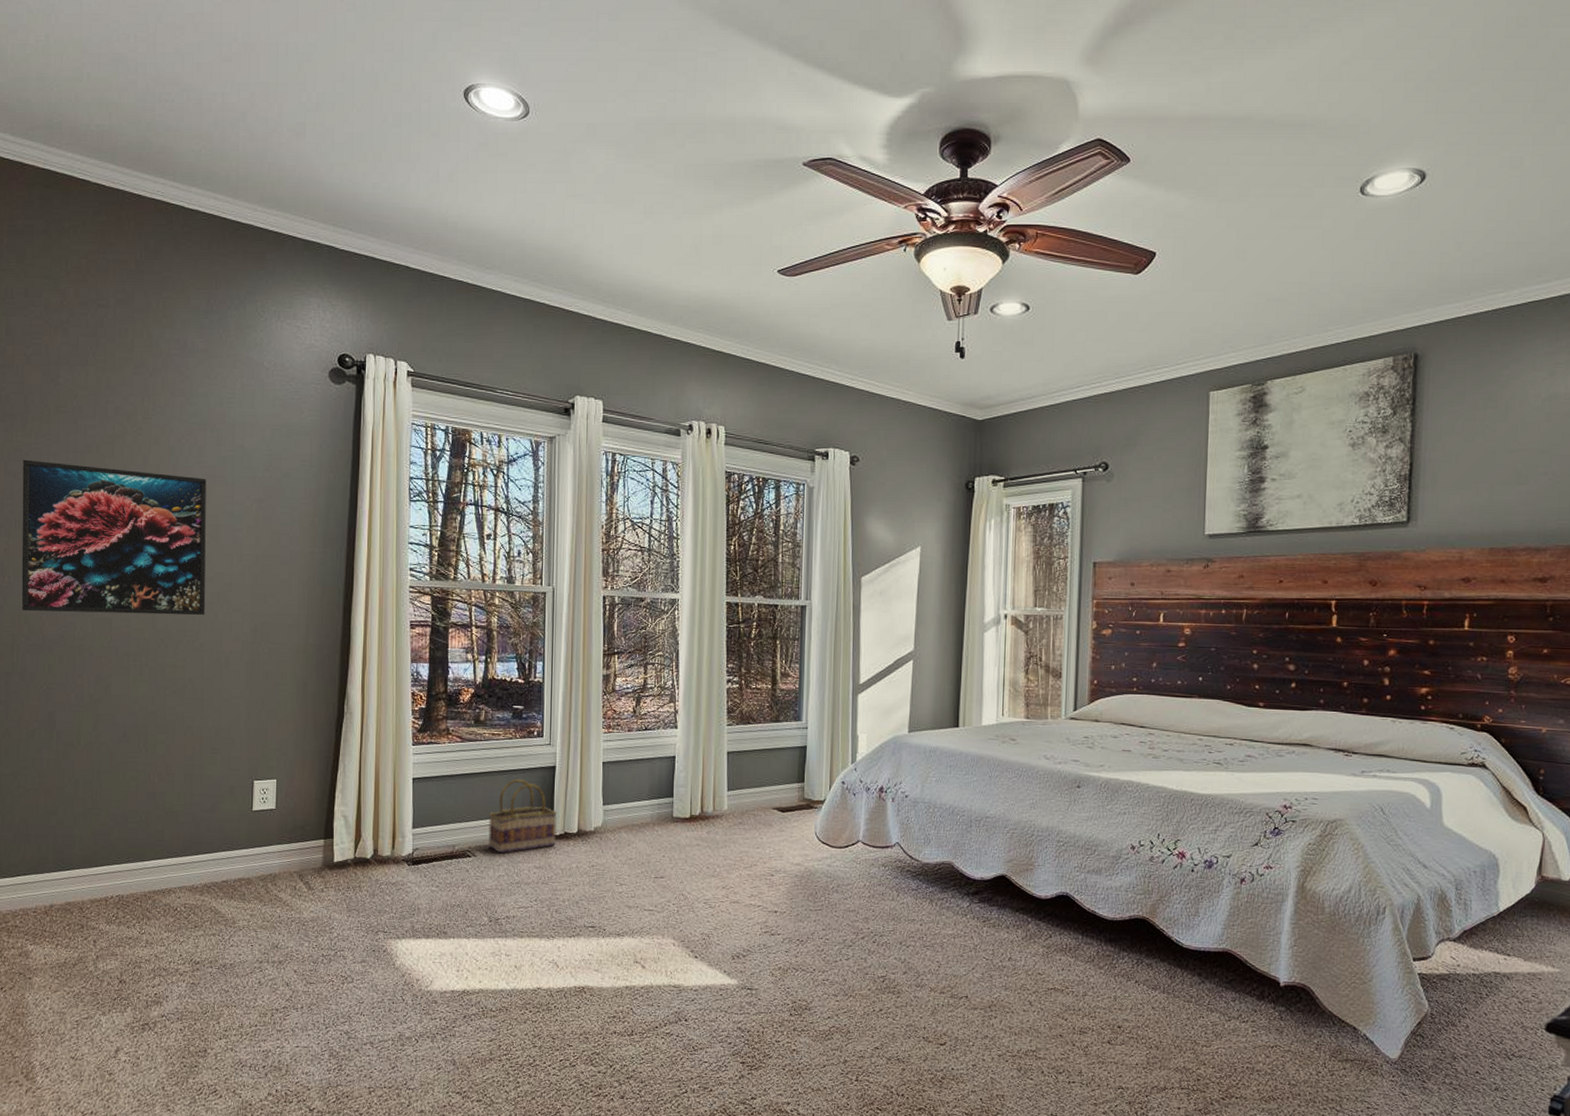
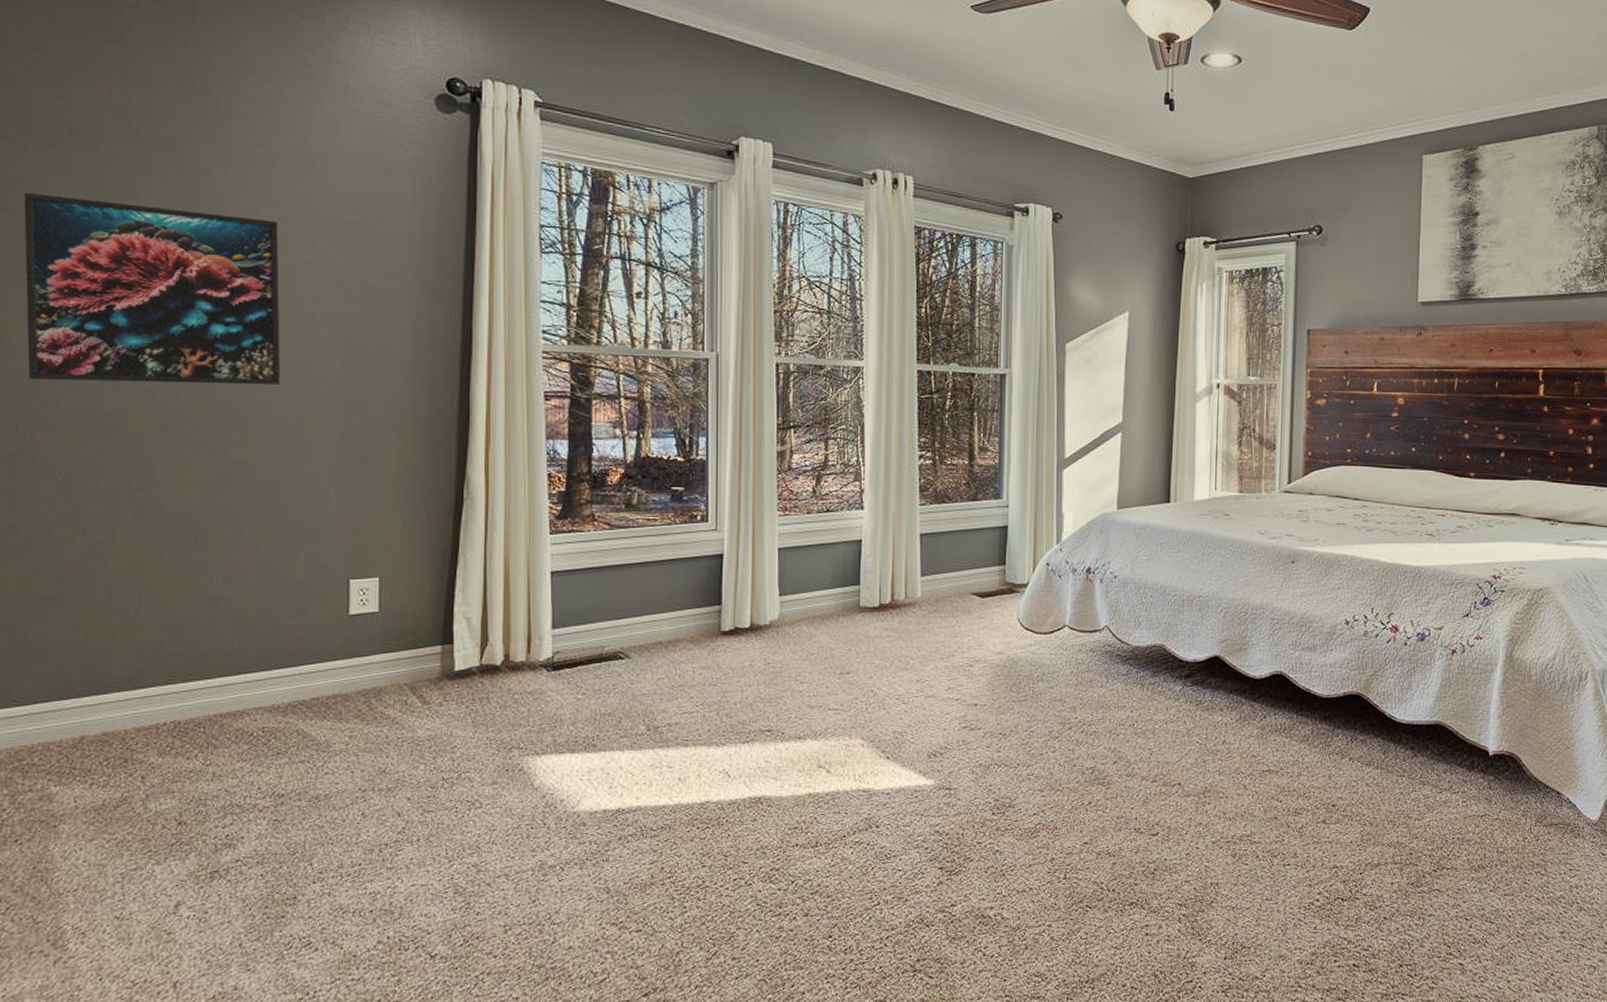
basket: present [488,779,558,854] -> none [644,570,726,654]

